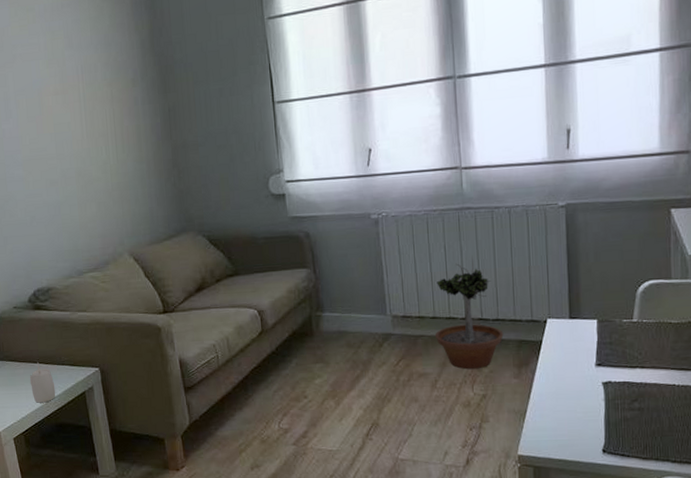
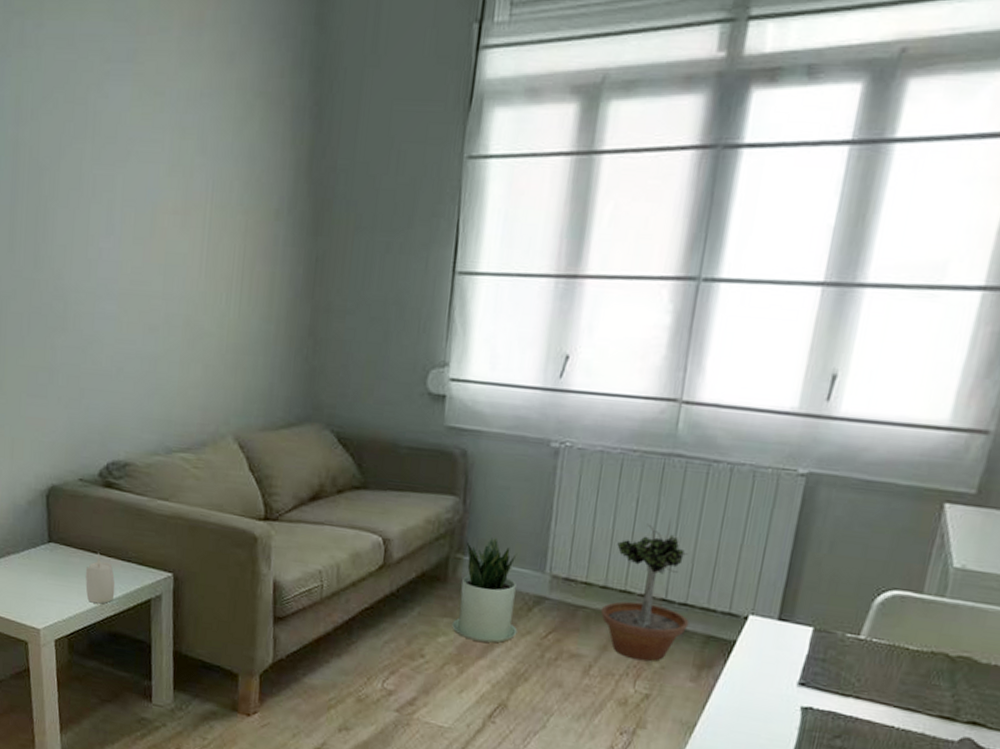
planter: none [322,295,375,377] -> present [452,538,518,643]

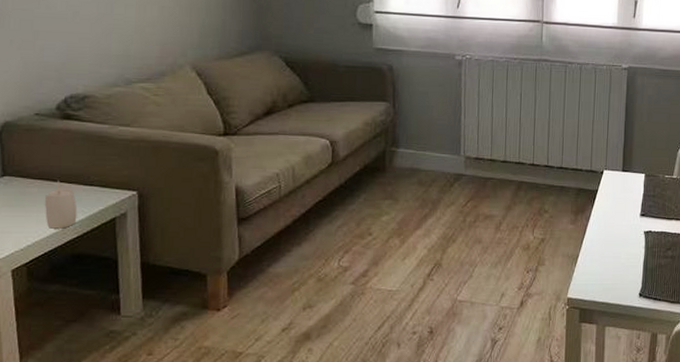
planter: present [452,538,518,643] -> none [392,132,444,215]
potted tree: present [600,518,690,661] -> none [503,106,565,214]

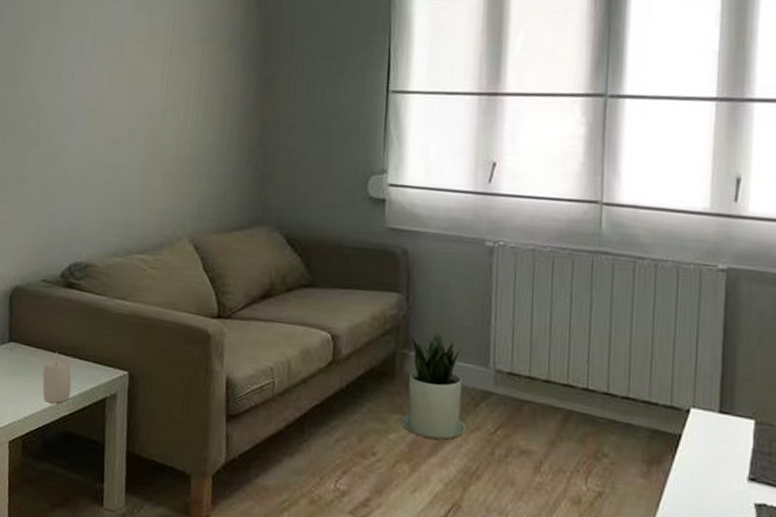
planter: none [392,132,444,215] -> present [402,333,466,440]

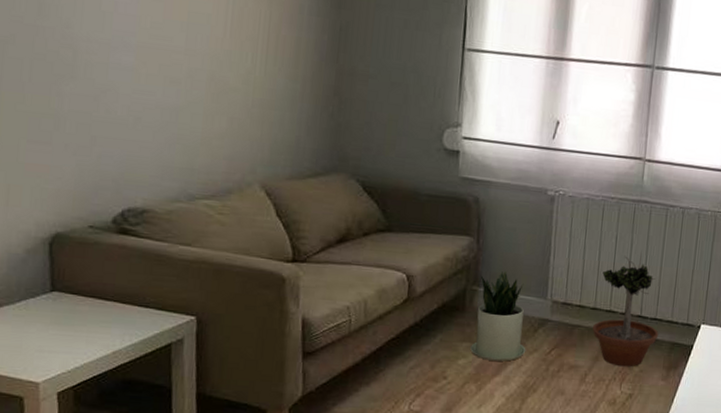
candle: present [42,351,72,404] -> none [95,299,131,352]
potted tree: none [546,313,633,457] -> present [592,251,659,367]

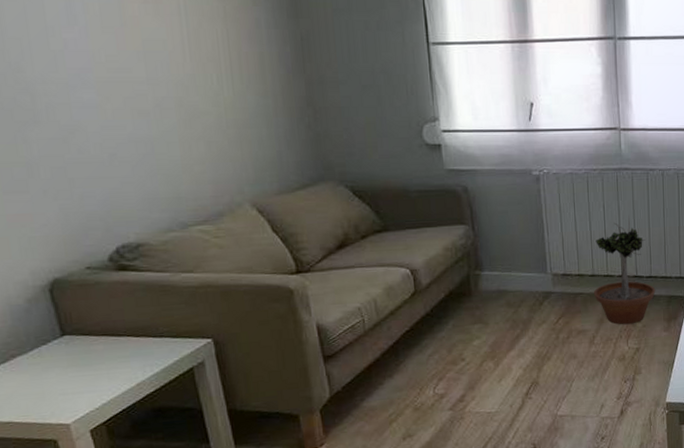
planter: present [470,271,526,362] -> none [481,253,535,338]

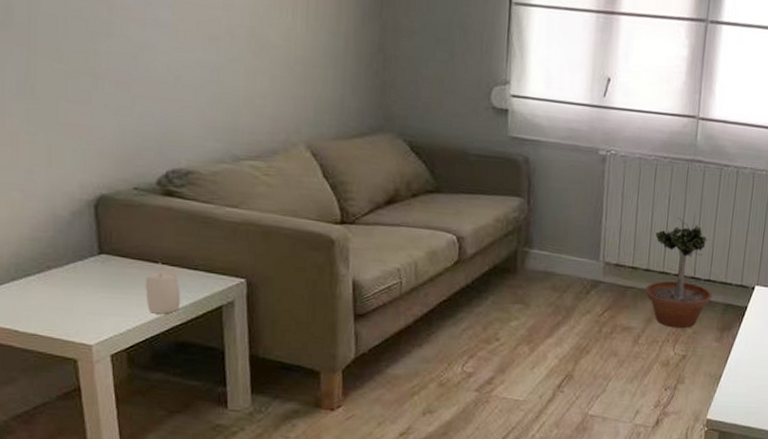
candle: none [112,334,152,385] -> present [144,261,181,314]

